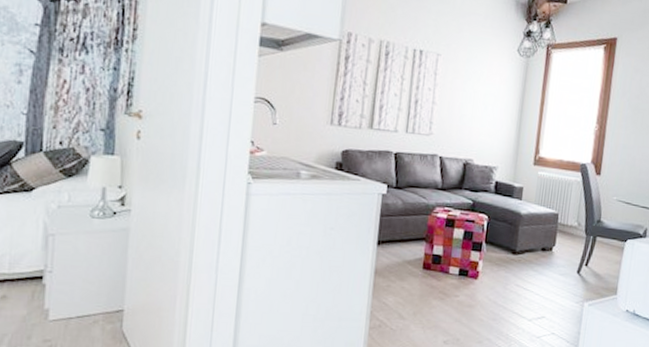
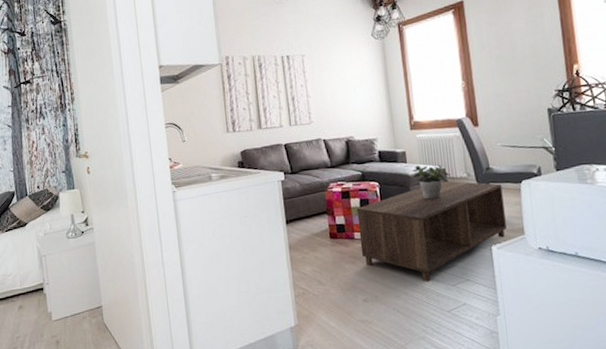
coffee table: none [452,226,608,331] -> present [356,181,507,282]
potted plant: none [524,204,562,244] -> present [412,165,450,200]

